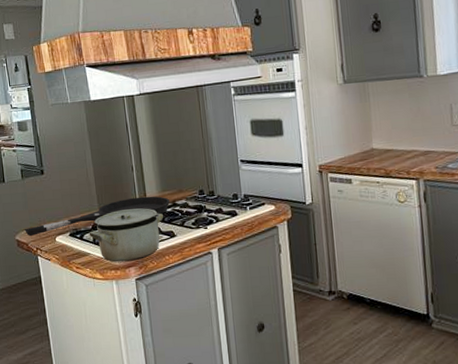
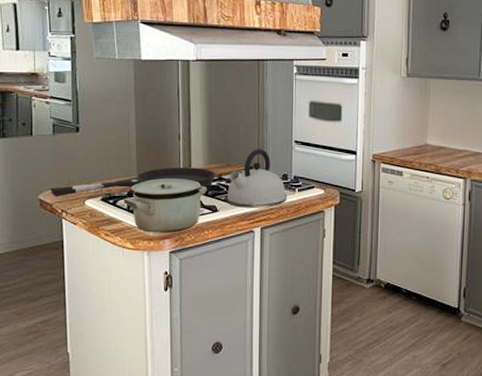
kettle: none [182,172,240,232] -> present [226,149,287,209]

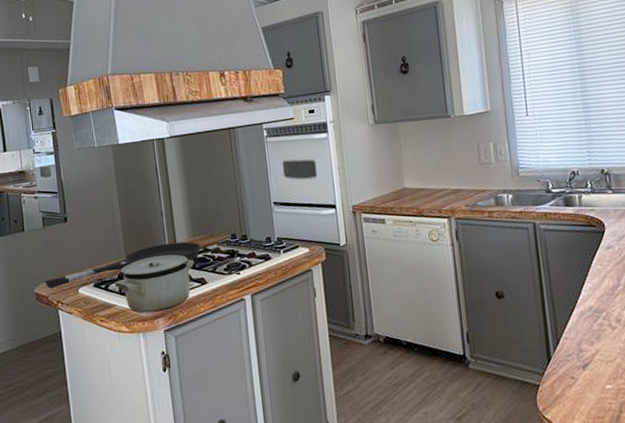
kettle: present [226,149,287,209] -> none [213,215,273,277]

